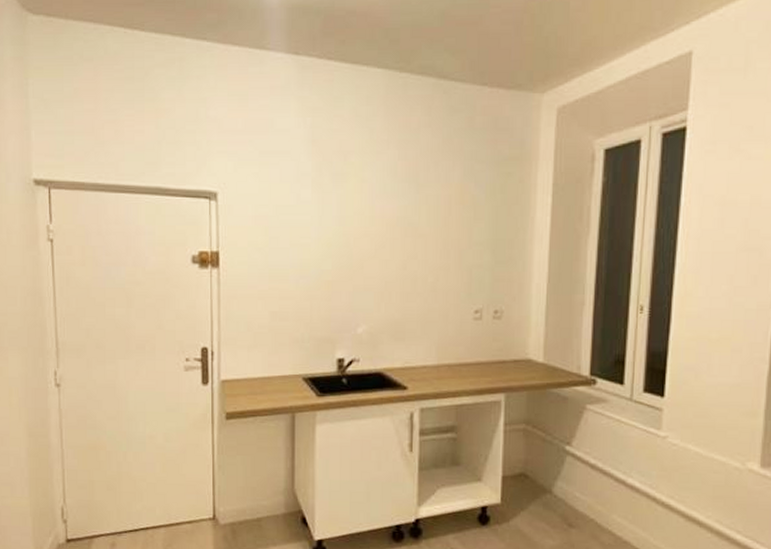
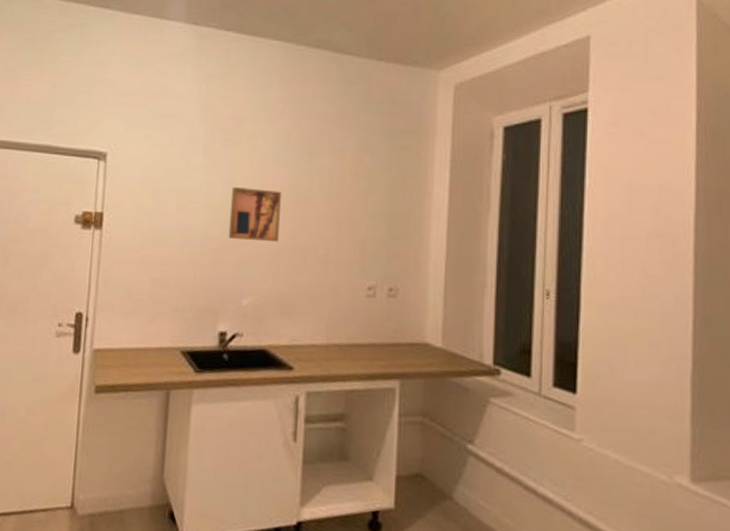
wall art: none [341,221,391,273] -> present [228,187,282,243]

